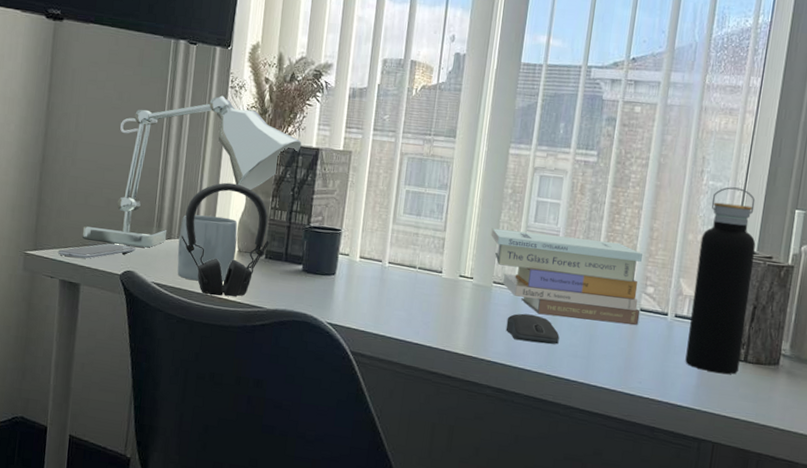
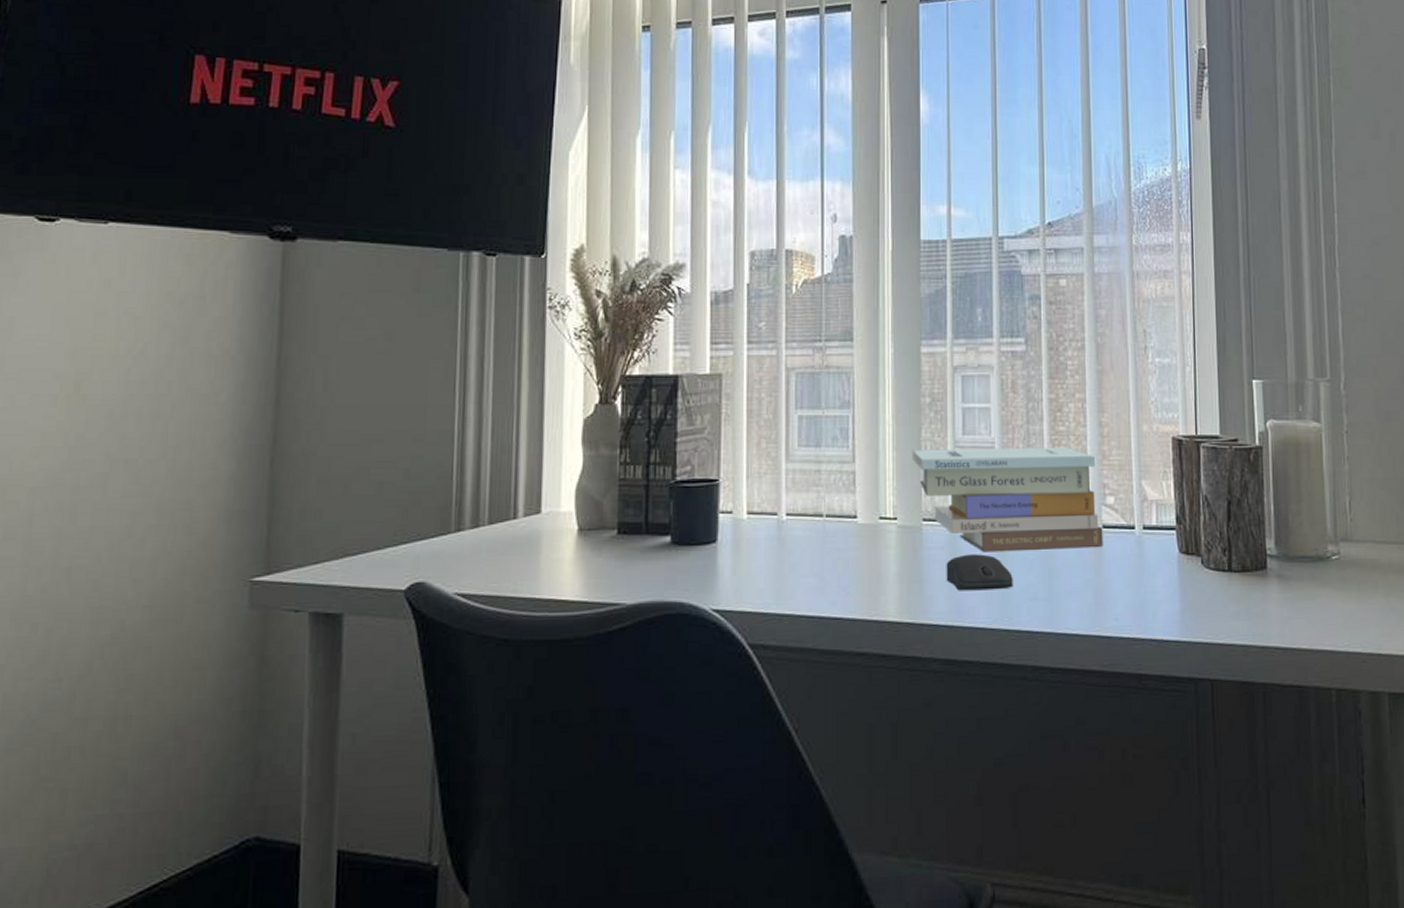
phone: present [57,243,136,259] -> none [304,545,427,576]
desk lamp: present [82,95,302,248] -> none [341,320,654,547]
mug: present [177,215,238,281] -> none [489,485,576,582]
headphones: present [181,182,270,297] -> none [493,437,622,599]
water bottle: present [685,187,756,374] -> none [1157,362,1224,591]

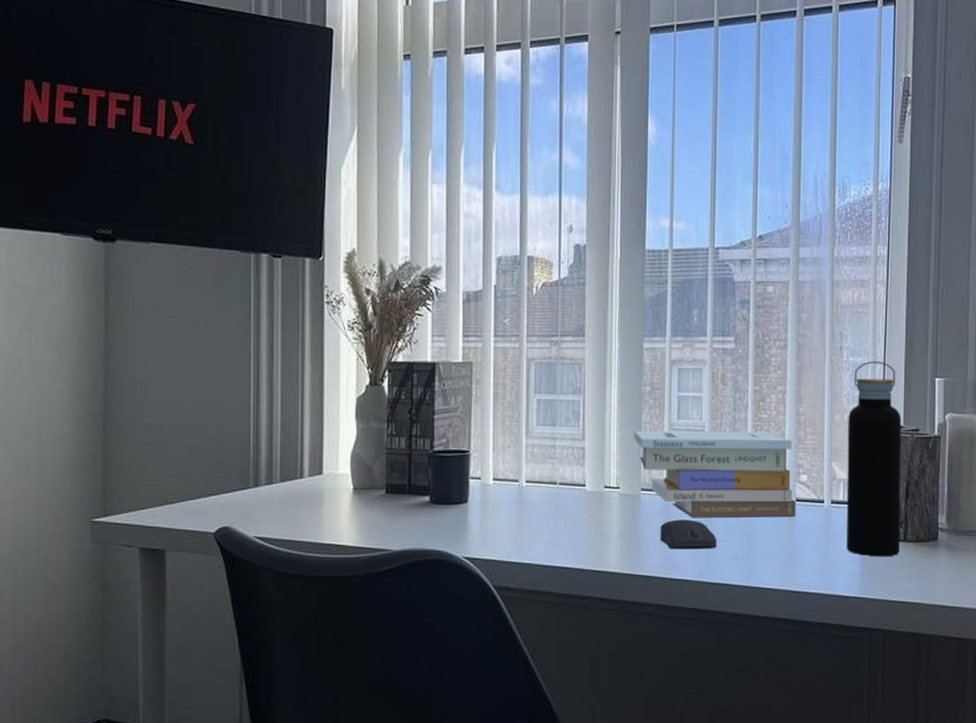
water bottle: none [1157,362,1224,591] -> present [846,361,902,557]

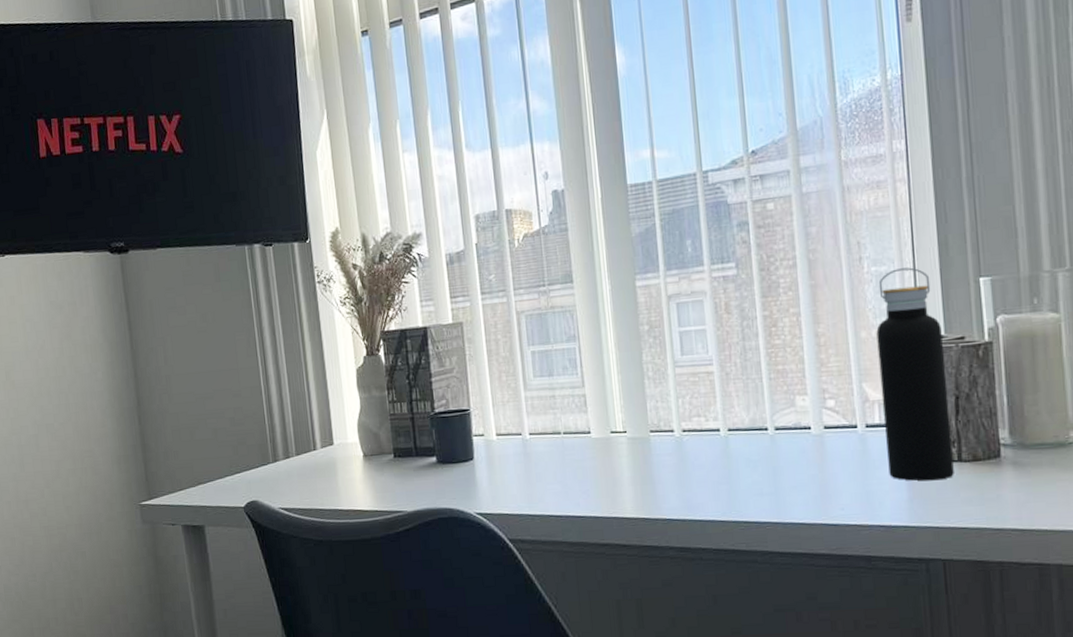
books: present [633,431,796,518] -> none [635,358,826,456]
computer mouse: present [660,519,717,550] -> none [674,458,739,490]

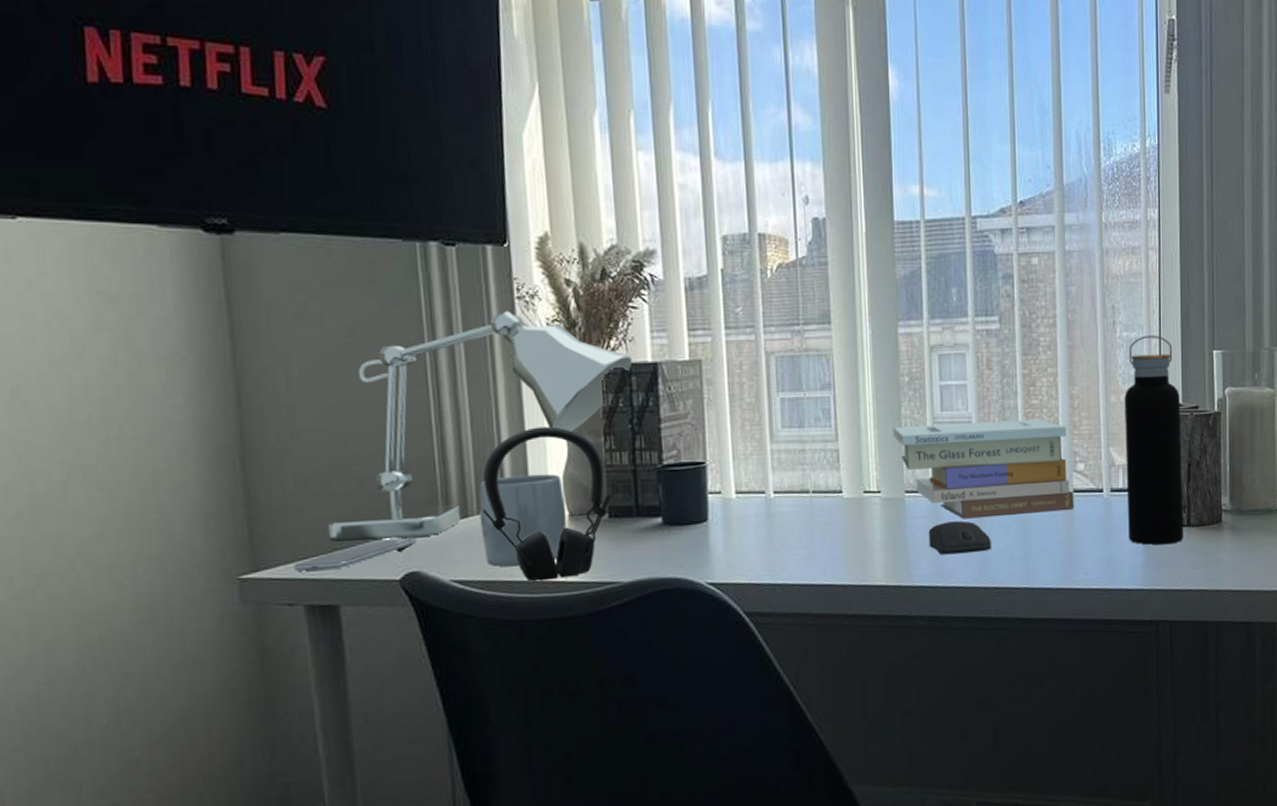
phone: none [173,474,255,499] -> present [293,537,417,571]
desk lamp: none [194,293,407,478] -> present [327,311,633,542]
mug: none [296,422,362,498] -> present [478,473,567,567]
headphones: none [299,384,396,510] -> present [482,426,612,582]
books: none [635,358,826,456] -> present [892,419,1074,519]
computer mouse: none [674,458,739,490] -> present [928,521,991,555]

